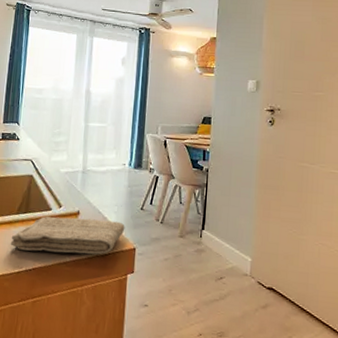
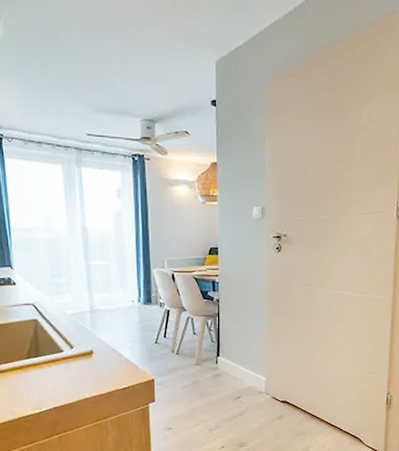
washcloth: present [10,216,125,255] -> none [25,356,142,392]

